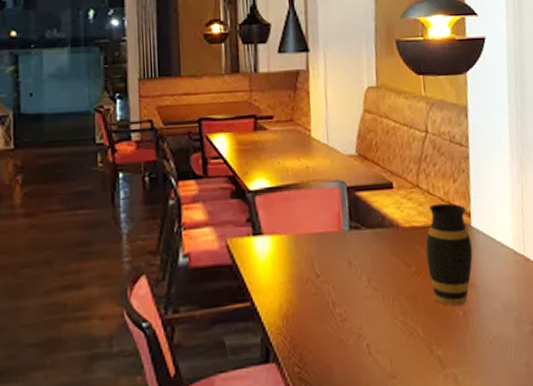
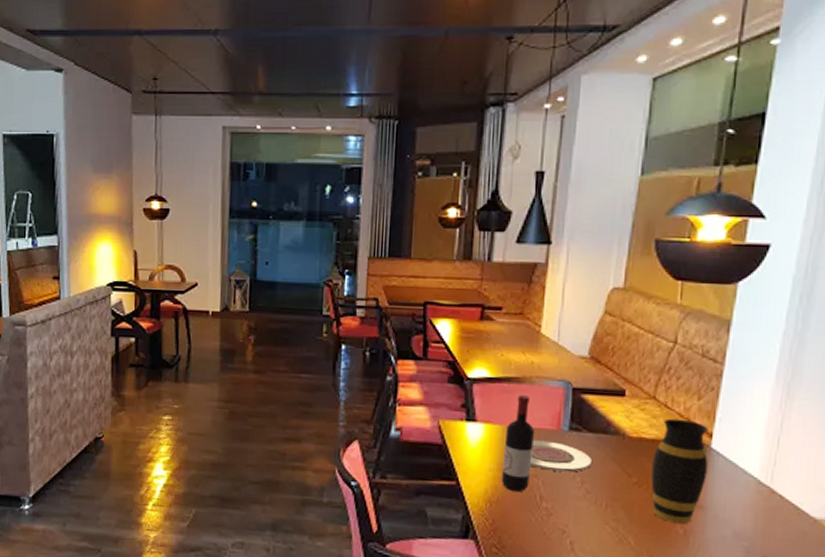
wine bottle: none [292,200,321,302] -> present [502,395,535,492]
plate: none [317,243,375,274] -> present [530,440,593,472]

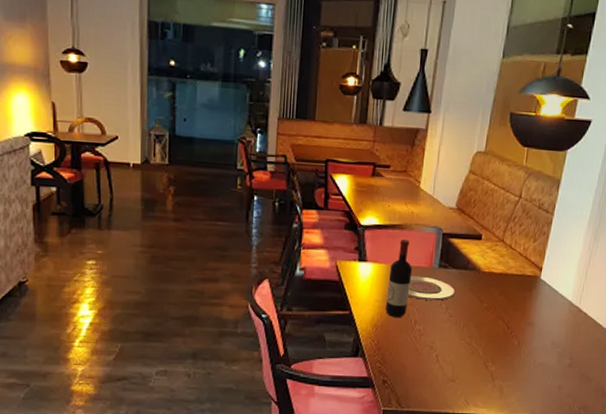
vase: present [651,418,708,524] -> none [497,257,539,338]

